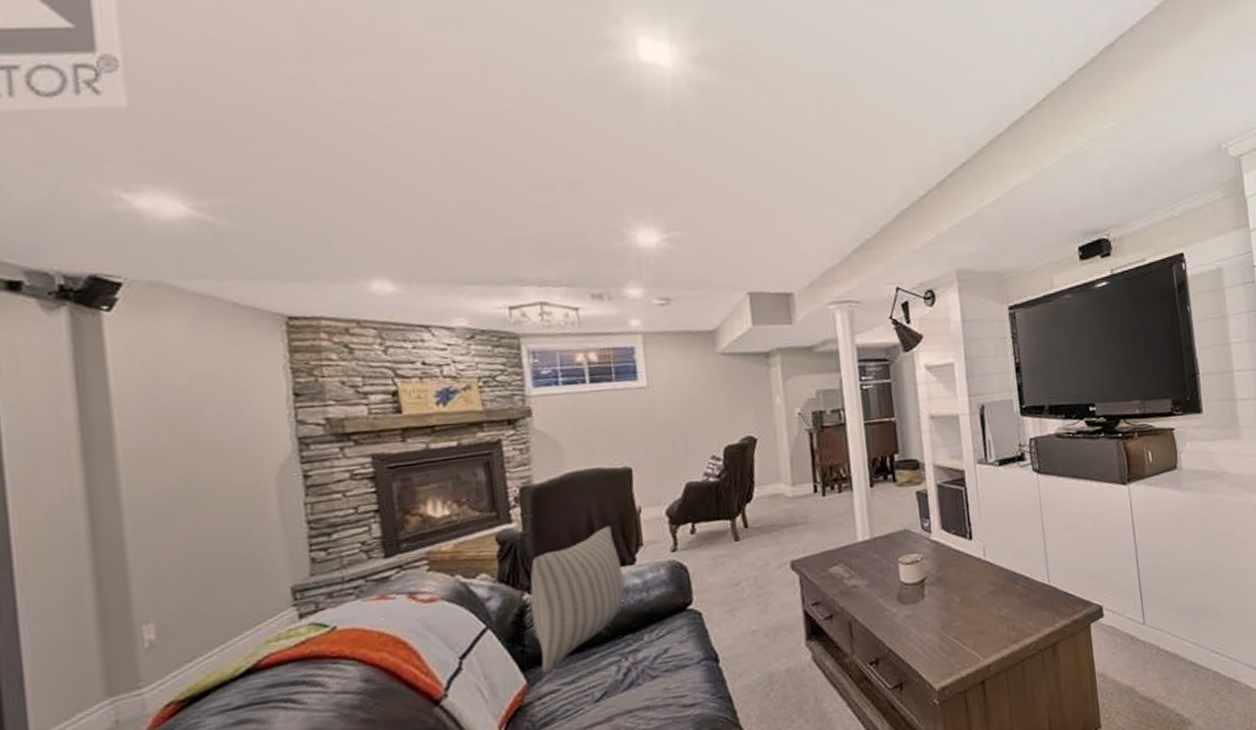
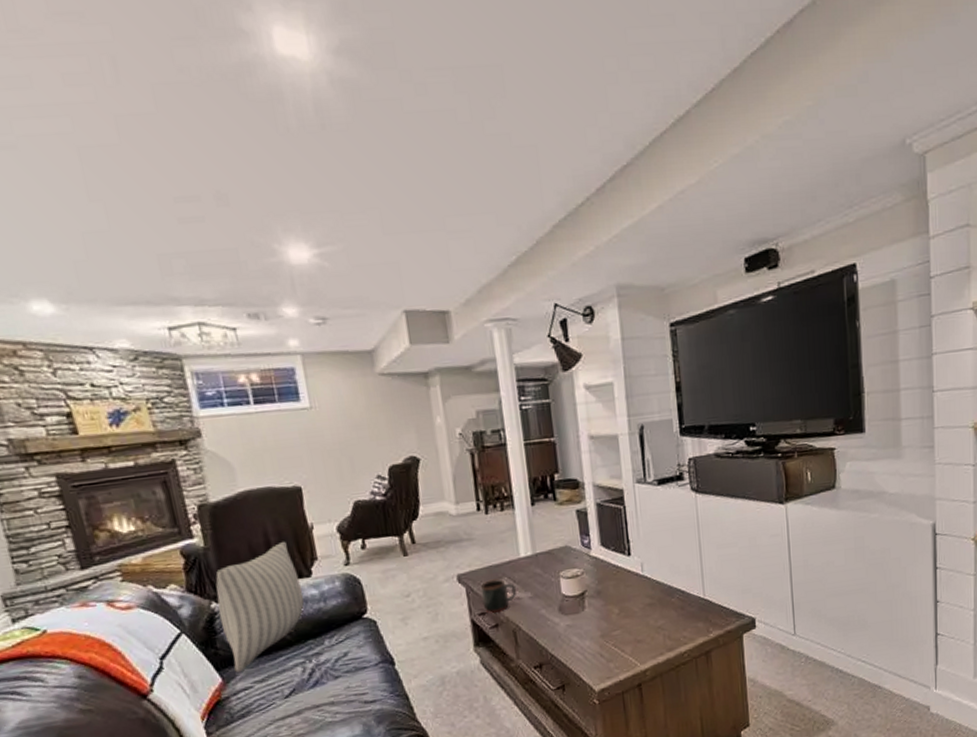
mug: none [814,565,853,603] -> present [480,578,516,613]

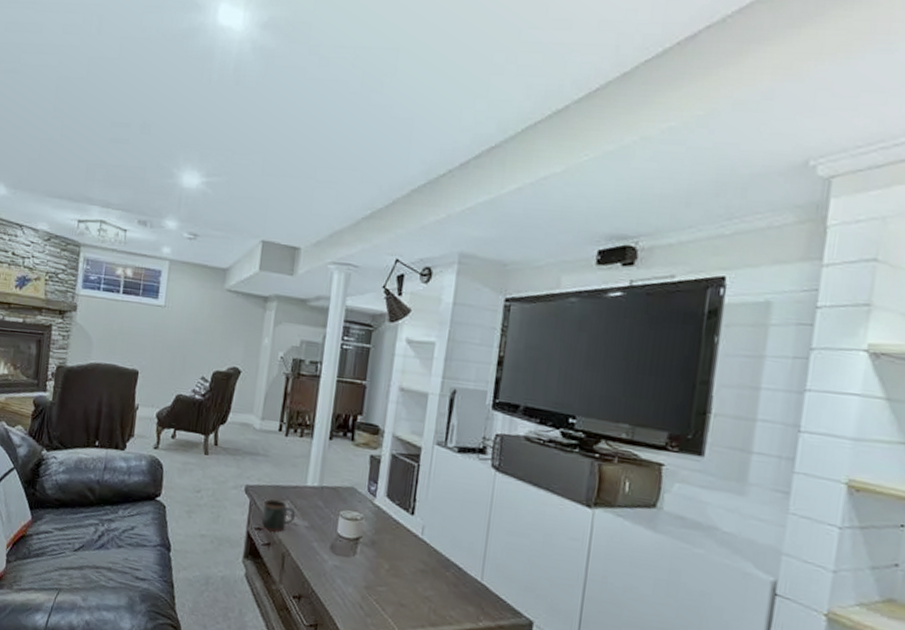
pillow: present [215,541,304,672] -> none [43,413,115,516]

